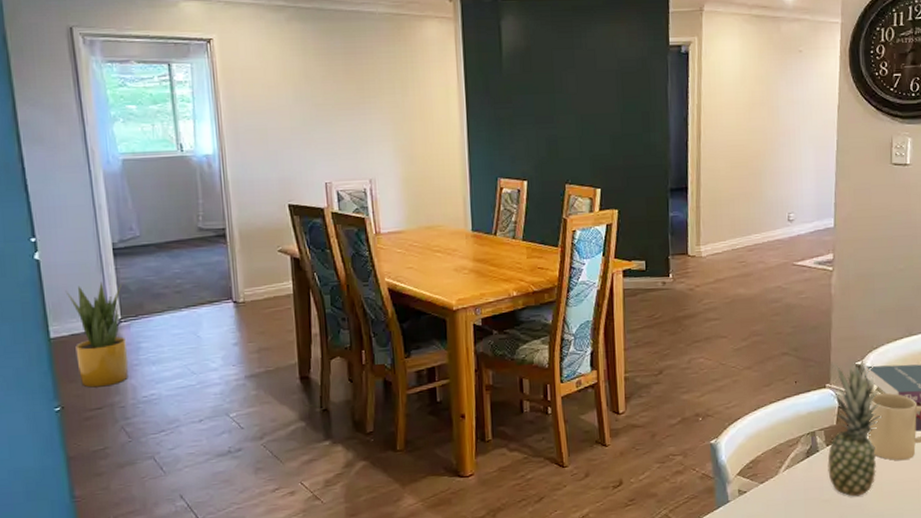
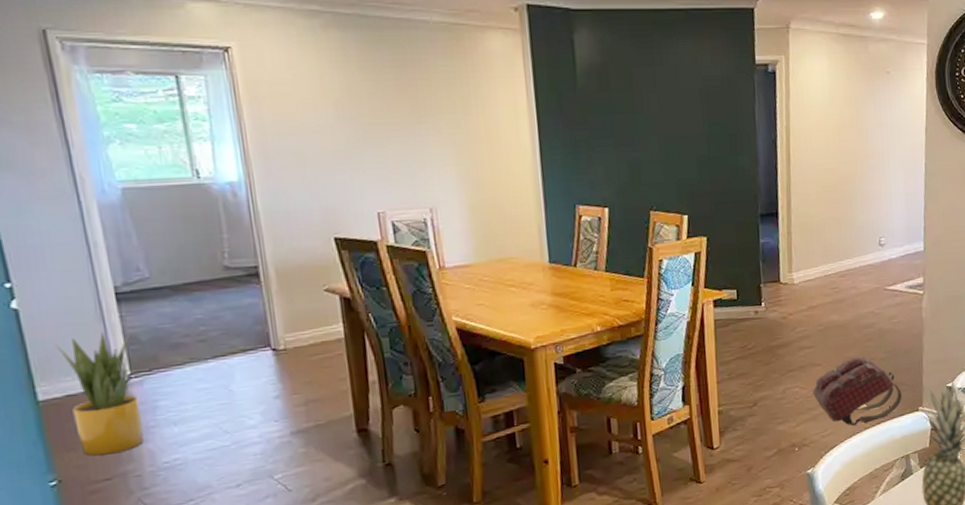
backpack: none [718,330,809,399] -> present [813,356,902,426]

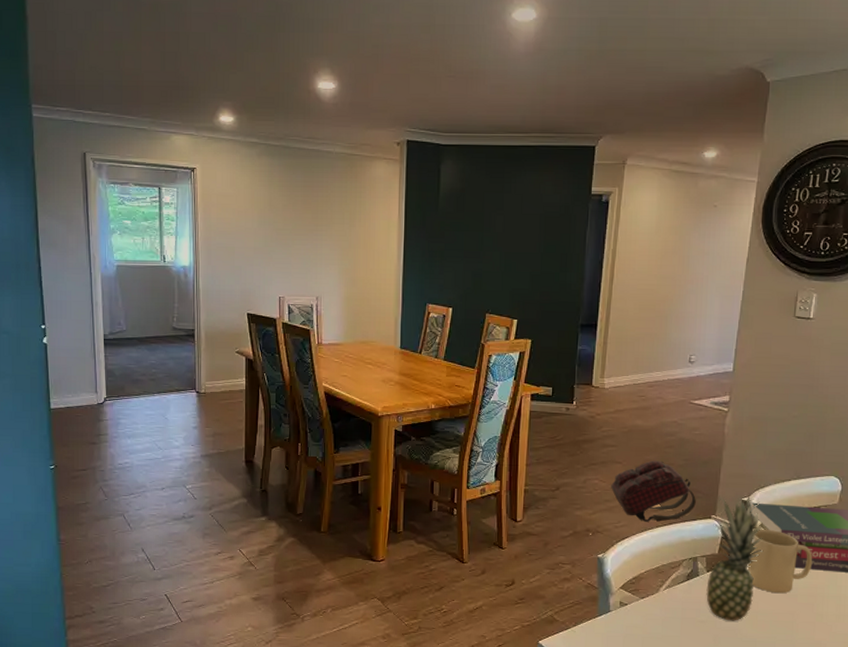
planter: present [55,332,144,457] -> none [65,365,110,453]

